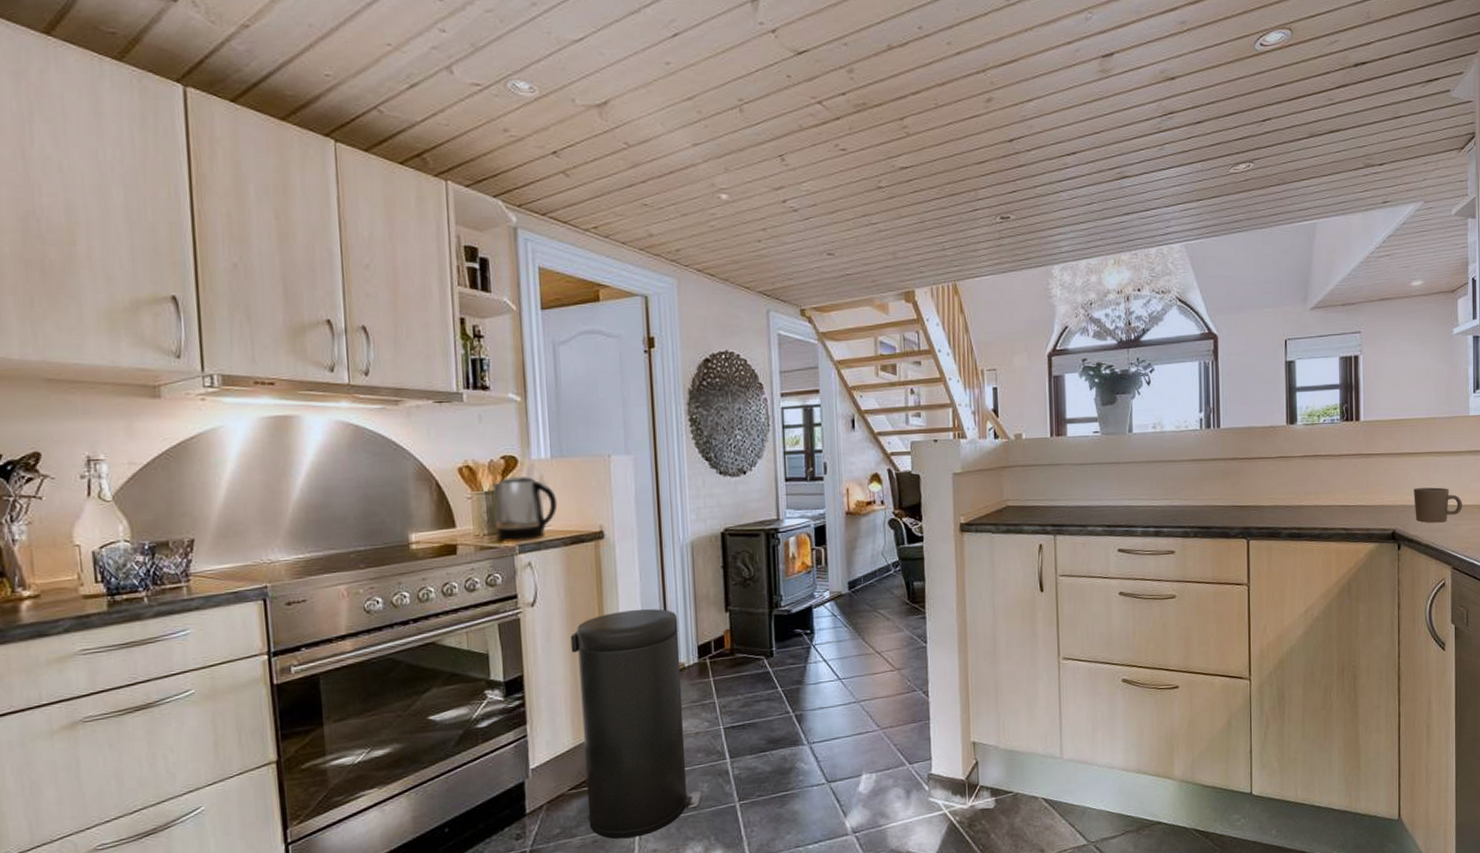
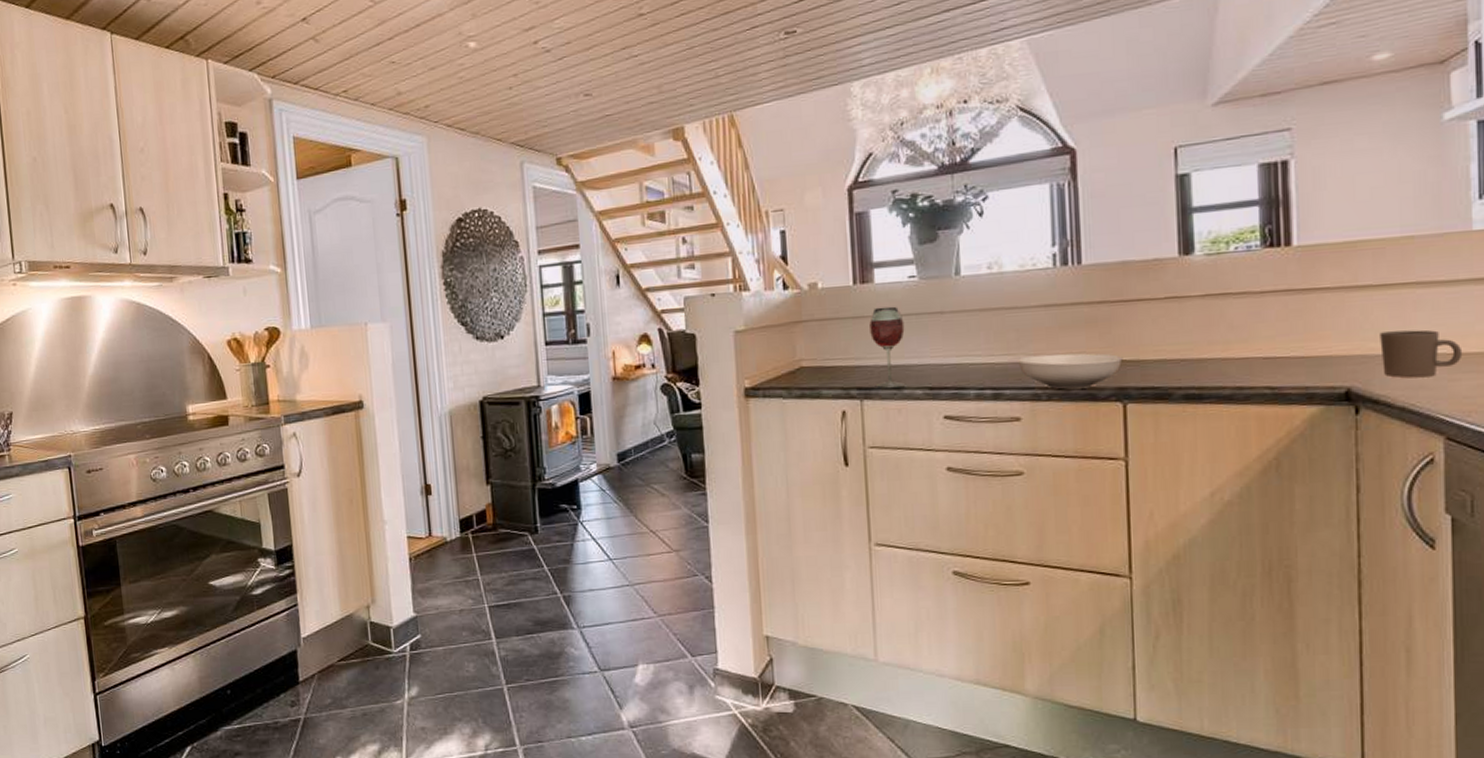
kettle: present [492,477,558,542] -> none [258,347,319,413]
pedal bin: present [570,608,703,839] -> none [334,480,469,714]
wineglass: none [1062,456,1090,526] -> present [869,306,905,389]
bowl: none [1173,499,1248,528] -> present [1017,353,1123,390]

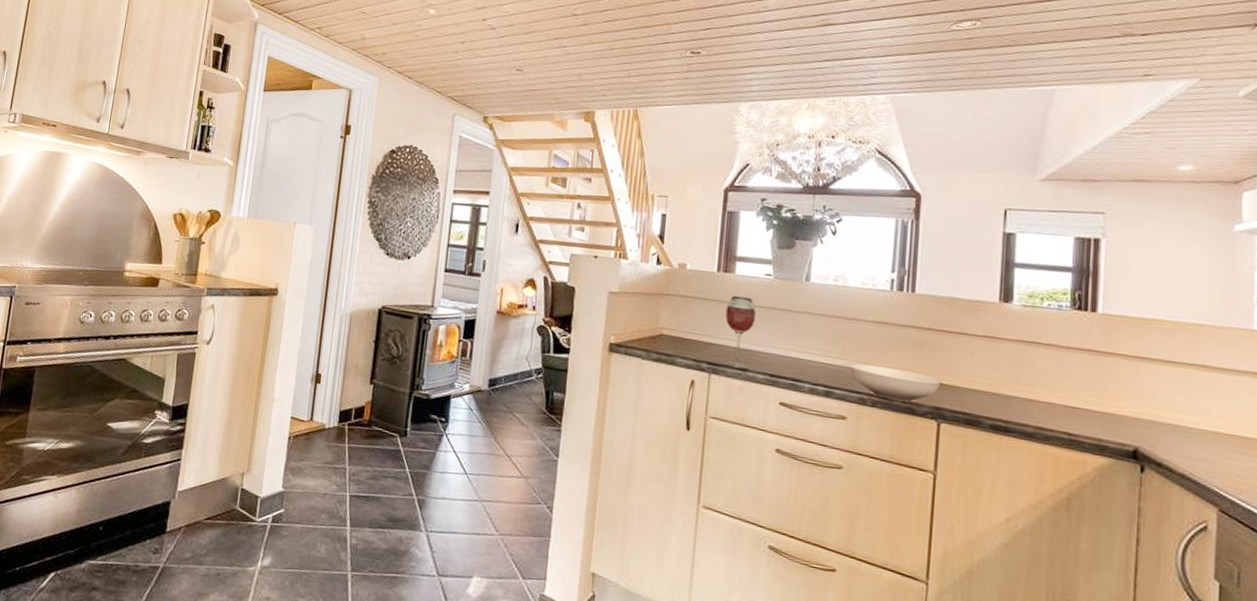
mug: present [1380,329,1463,378] -> none [1167,403,1239,452]

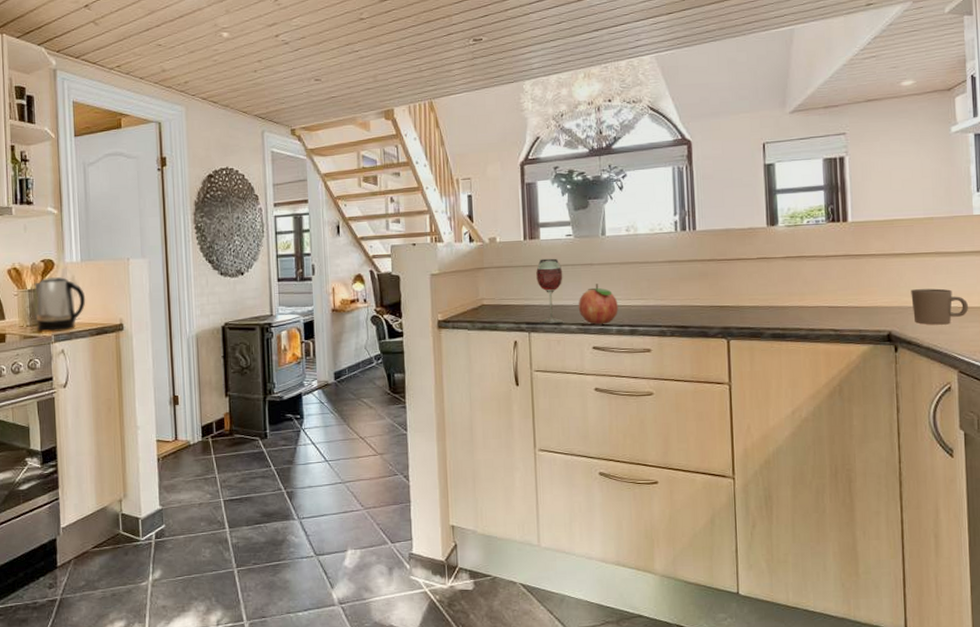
kettle: none [190,228,246,286] -> present [34,277,86,333]
fruit: none [768,333,815,380] -> present [578,284,618,325]
bowl: present [850,363,942,403] -> none [648,299,727,328]
mug: none [1167,403,1239,452] -> present [911,288,969,325]

